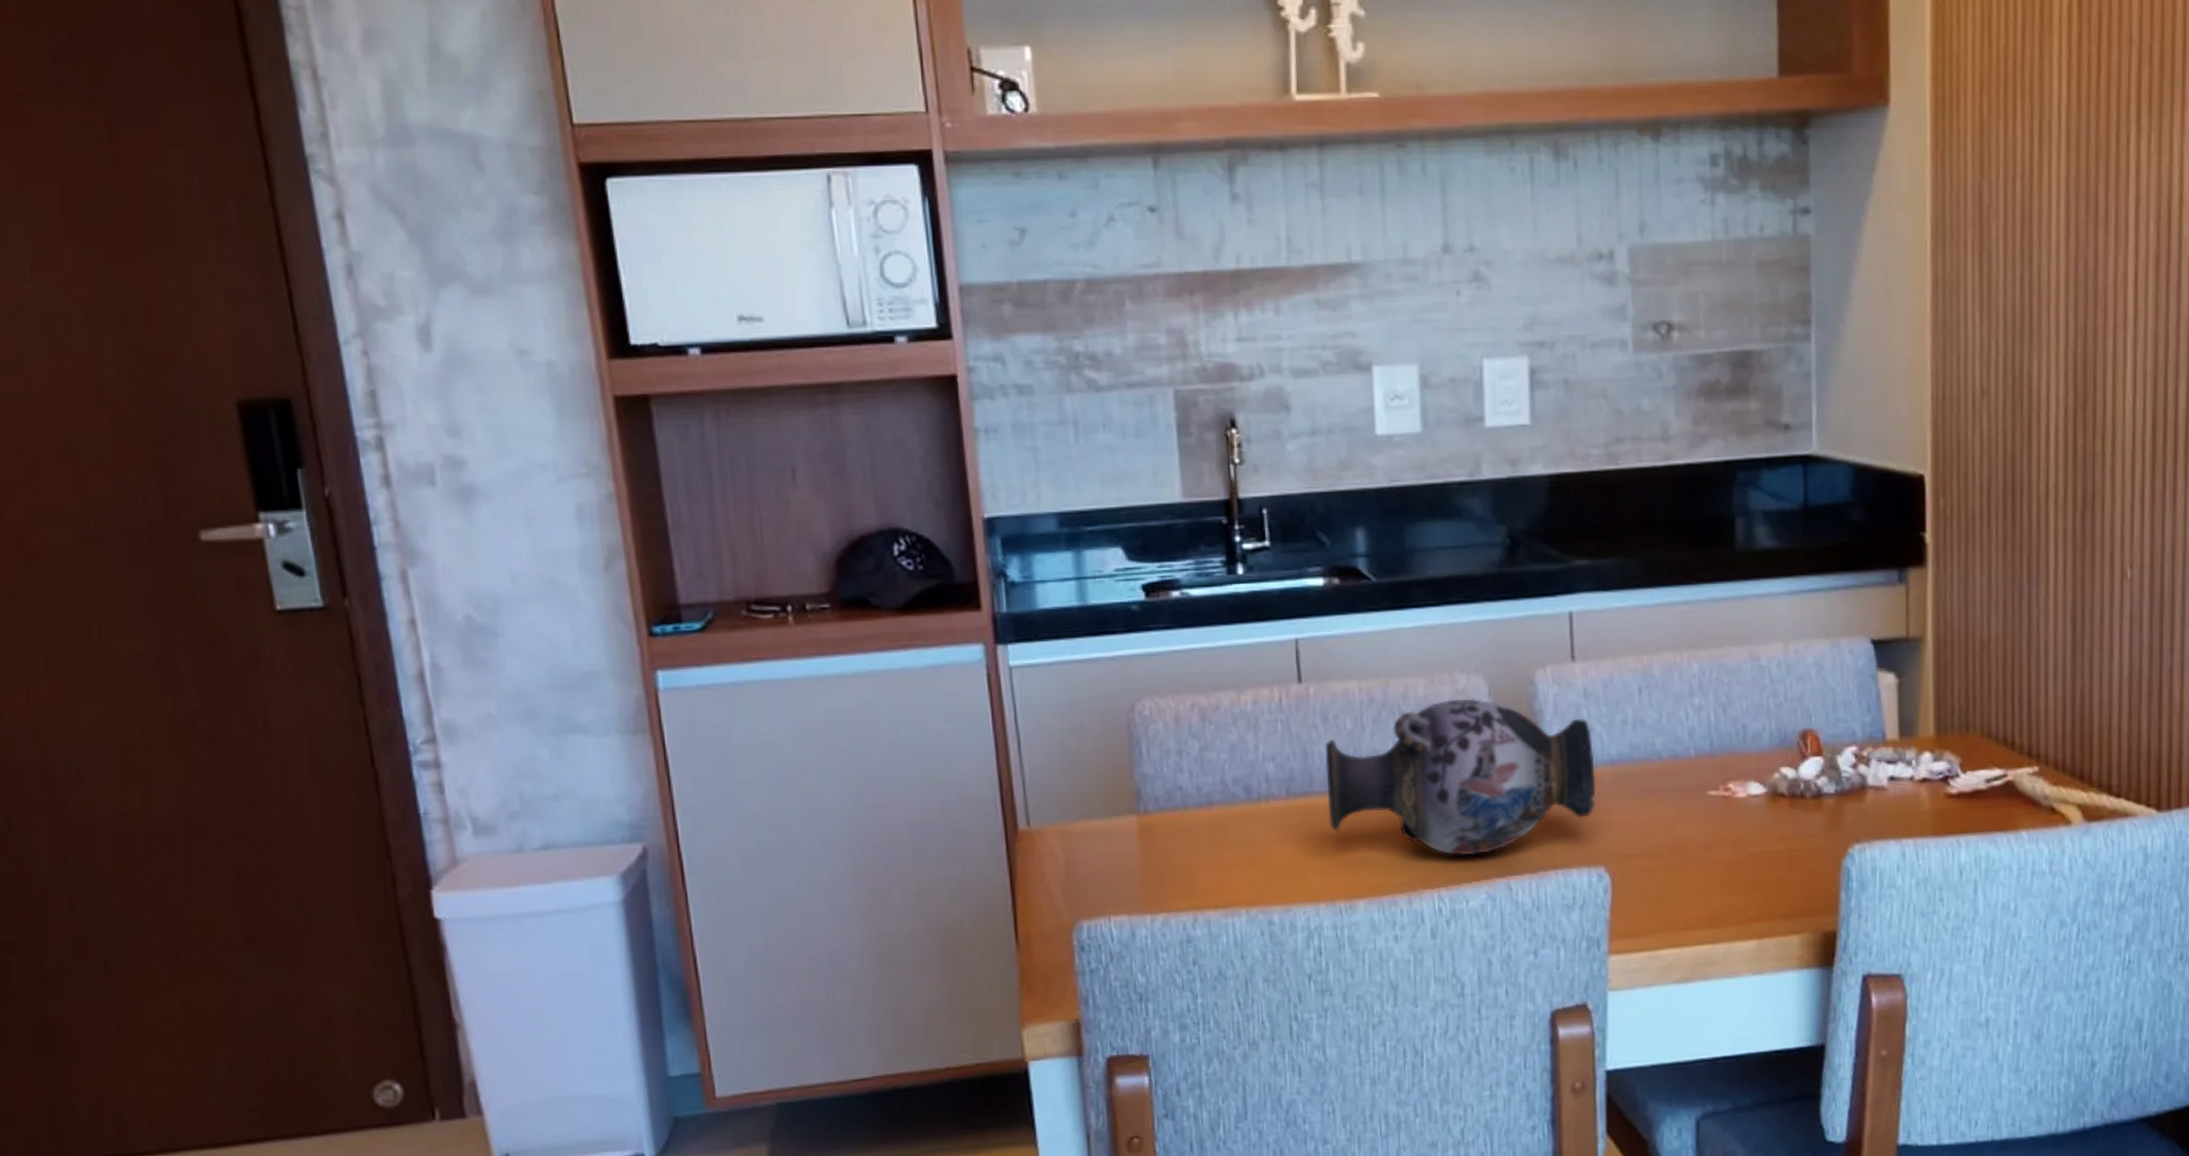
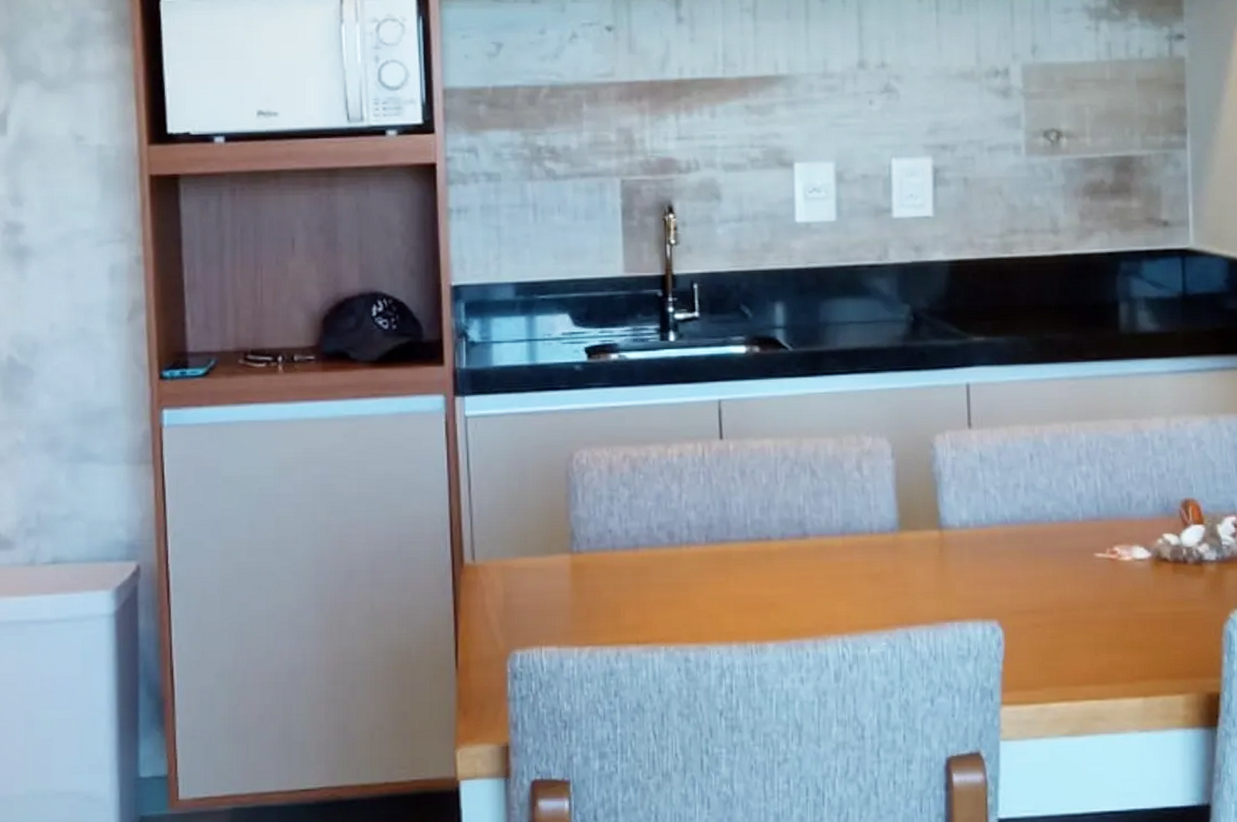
decorative vase: present [1325,698,1596,856] -> none [742,459,990,605]

